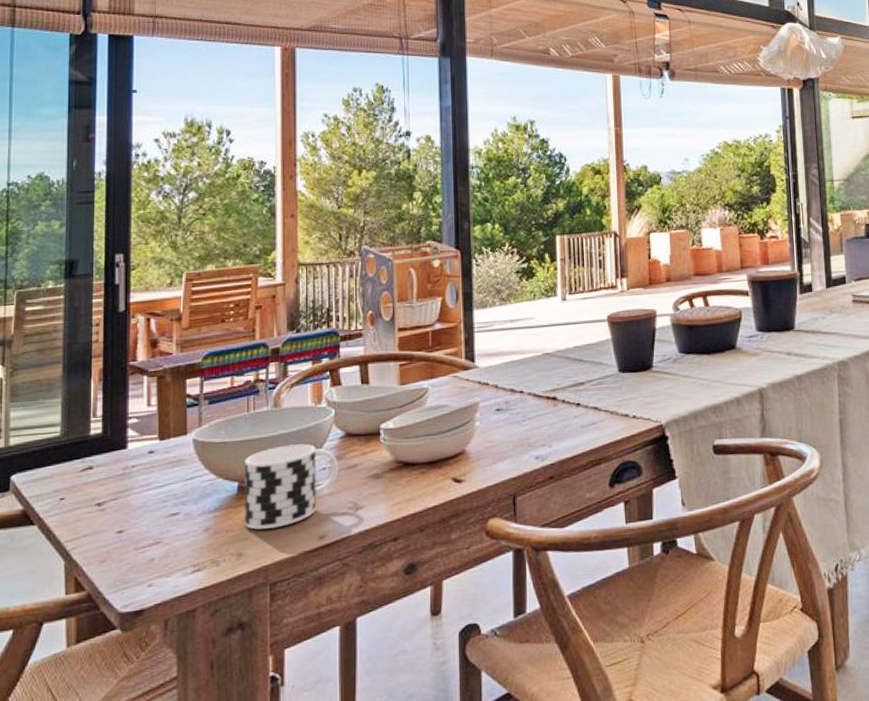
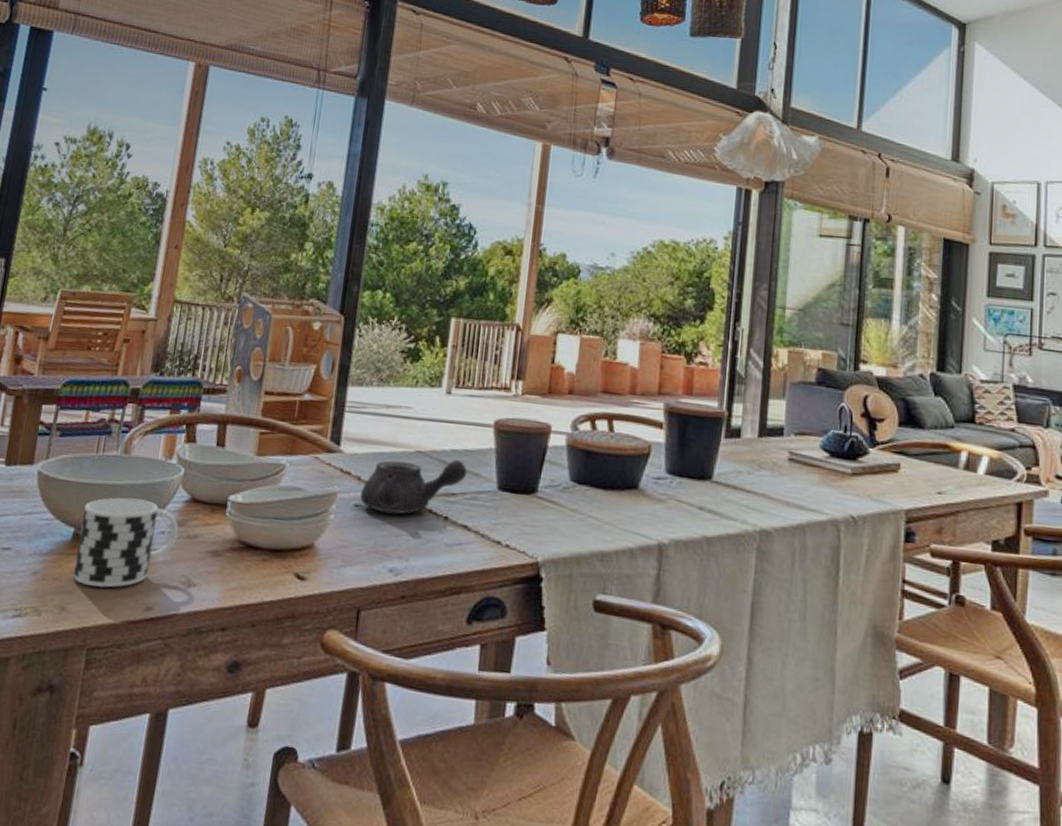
teapot: none [500,354,591,411] -> present [360,459,467,514]

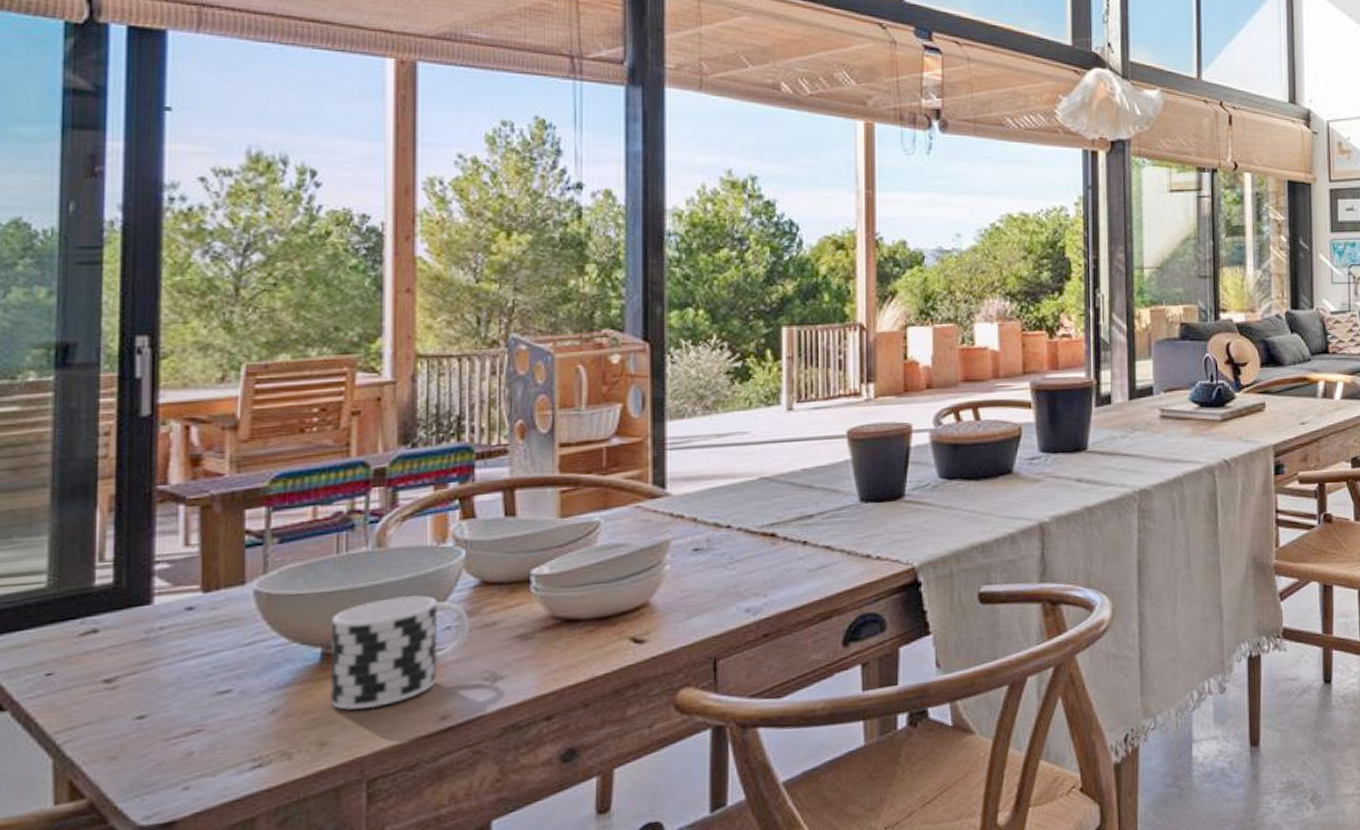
teapot: present [360,459,467,514] -> none [700,478,823,552]

